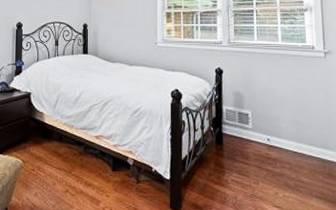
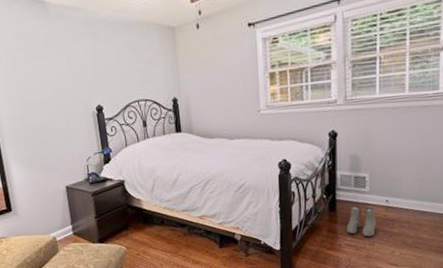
boots: none [232,141,260,175] -> present [346,206,376,237]

